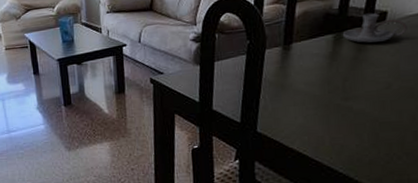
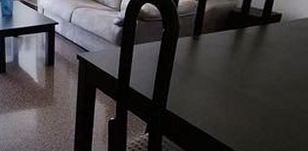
candle holder: present [343,13,407,43] -> none [244,14,297,39]

